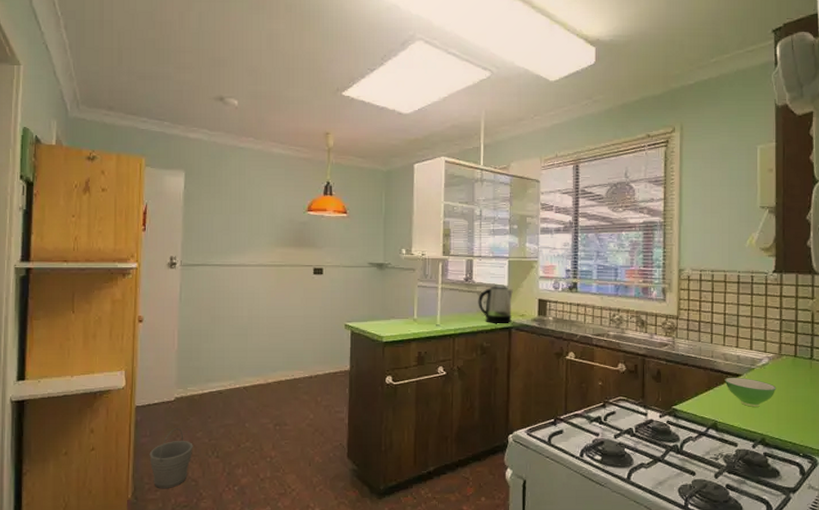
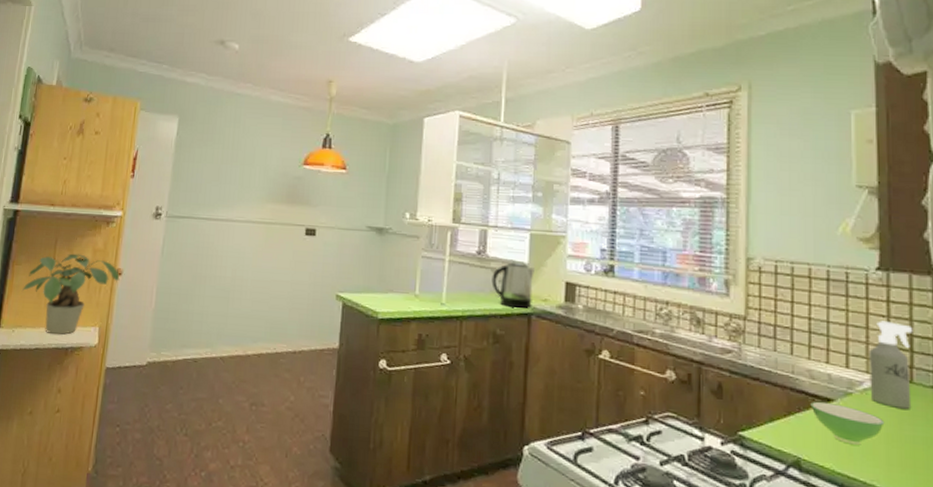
potted plant: none [44,305,141,380] -> present [22,253,120,335]
bucket: present [149,428,193,489] -> none [114,397,162,466]
spray bottle: none [767,311,798,377] -> present [869,321,913,409]

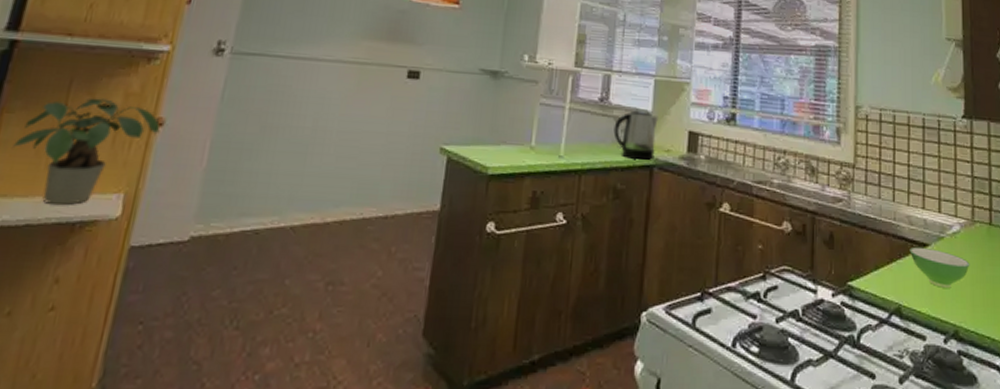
spray bottle: present [869,321,913,409] -> none [957,166,991,250]

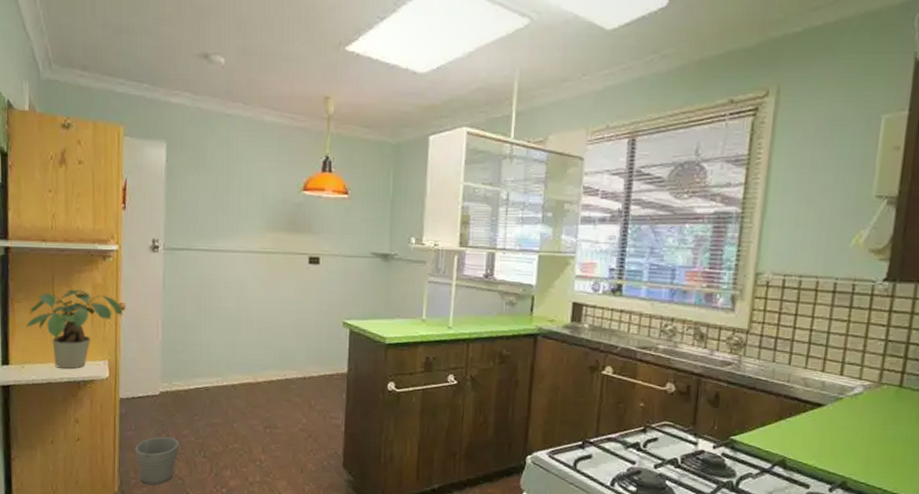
bucket: none [134,282,205,375] -> present [135,424,180,485]
kettle: present [613,110,658,161] -> none [498,284,542,330]
bowl: present [909,246,970,288] -> none [801,406,870,444]

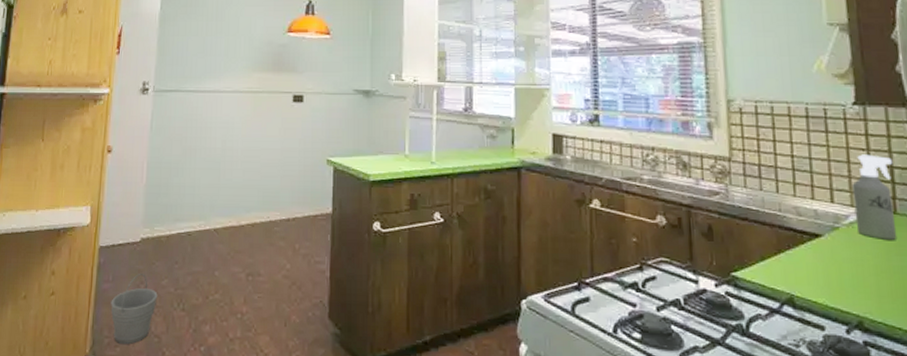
potted plant: present [26,289,123,369] -> none [12,133,110,216]
spray bottle: none [859,330,911,411] -> present [852,154,898,240]

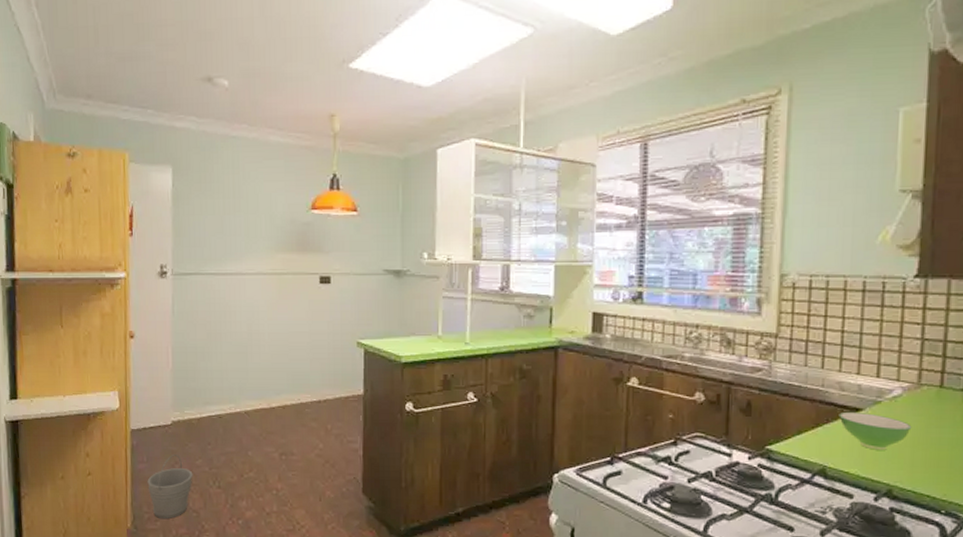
bowl: none [799,237,873,279] -> present [839,411,912,450]
spray bottle: present [852,154,898,240] -> none [899,328,948,413]

